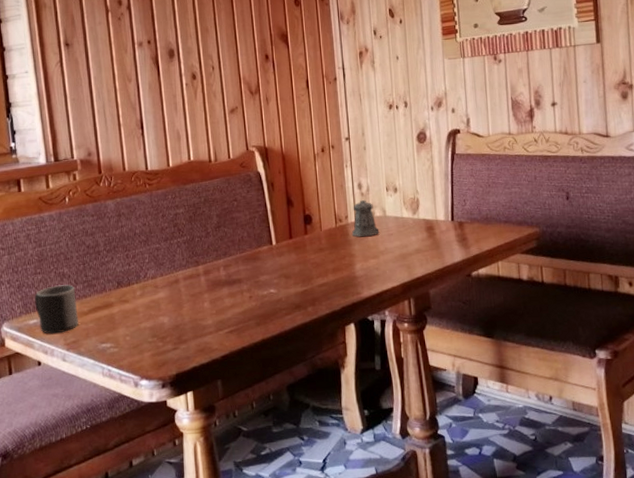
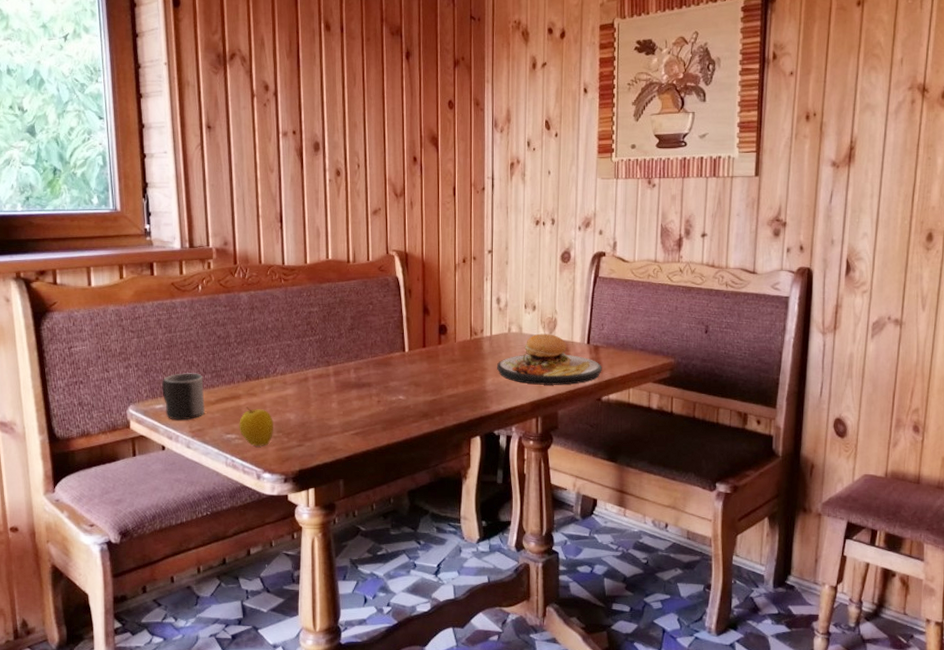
apple: none [113,314,148,353] -> present [239,407,273,446]
pepper shaker: present [352,200,379,237] -> none [486,315,514,352]
plate: none [364,202,469,266] -> present [497,321,602,385]

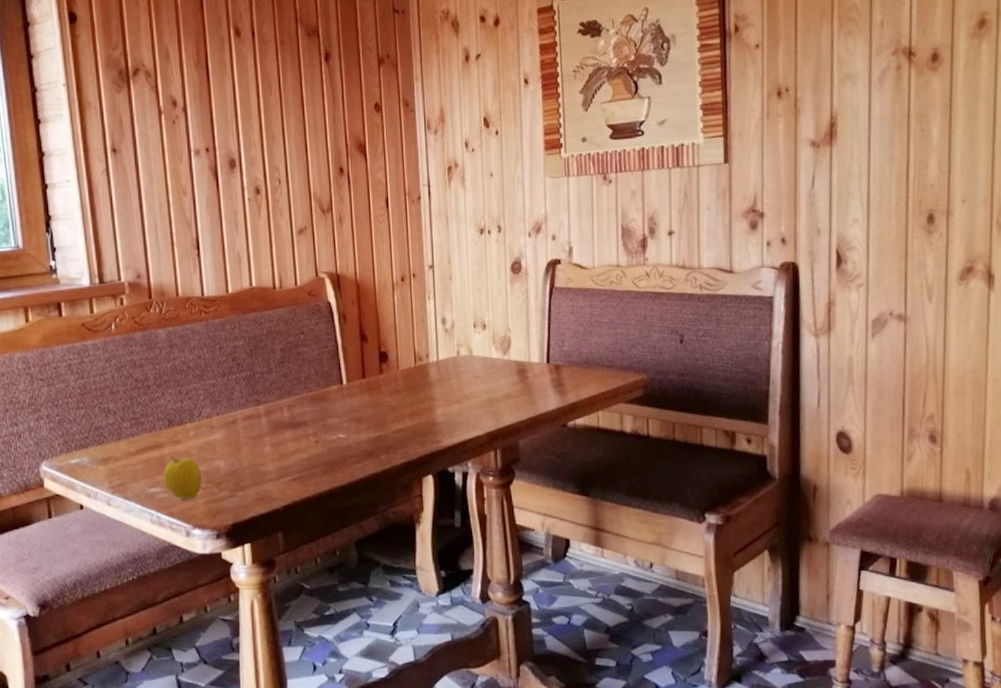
mug: present [162,373,205,420] -> none [76,422,125,475]
plate: present [497,321,602,385] -> none [447,341,566,413]

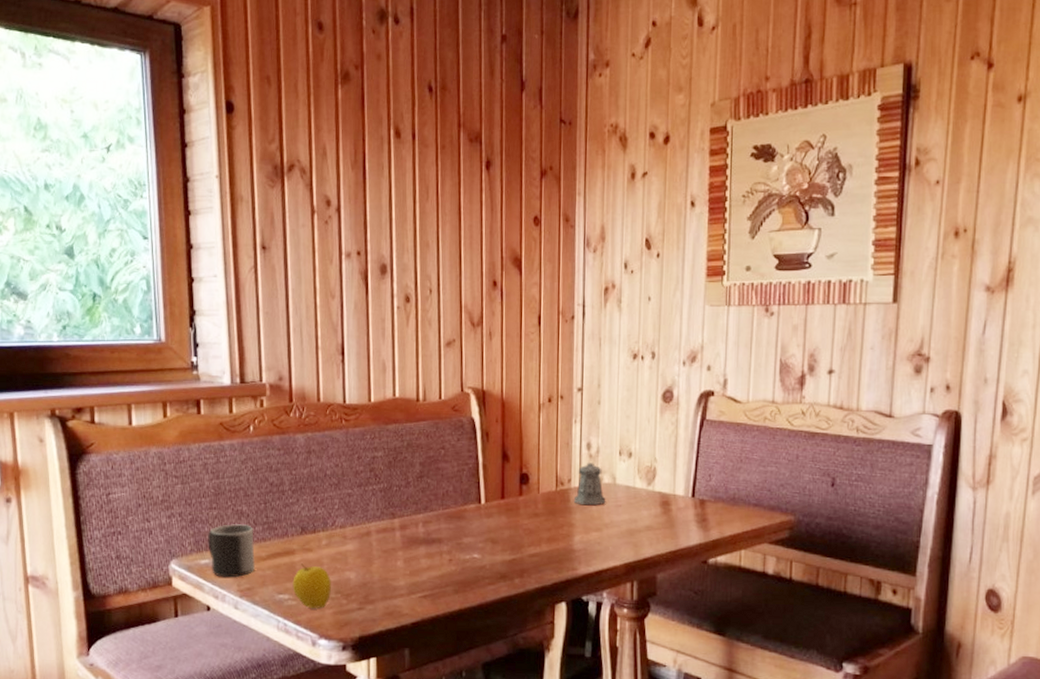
mug: none [76,422,125,475] -> present [208,524,255,578]
pepper shaker: none [433,337,464,379] -> present [574,463,606,506]

